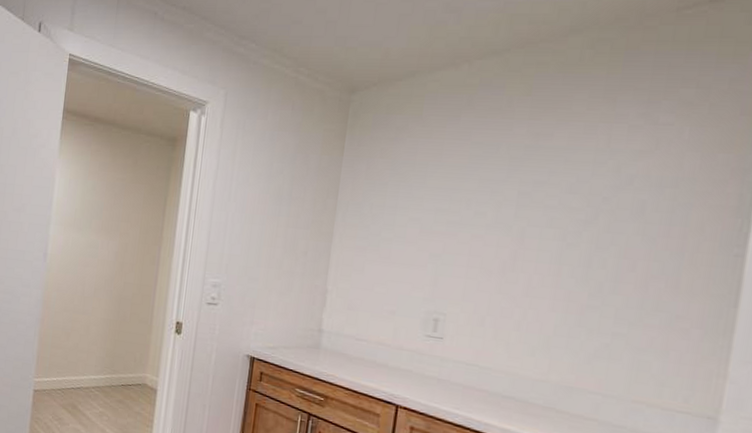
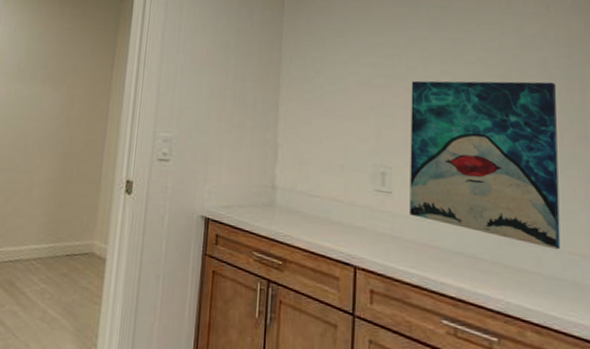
wall art: none [460,226,650,398] -> present [409,80,561,250]

